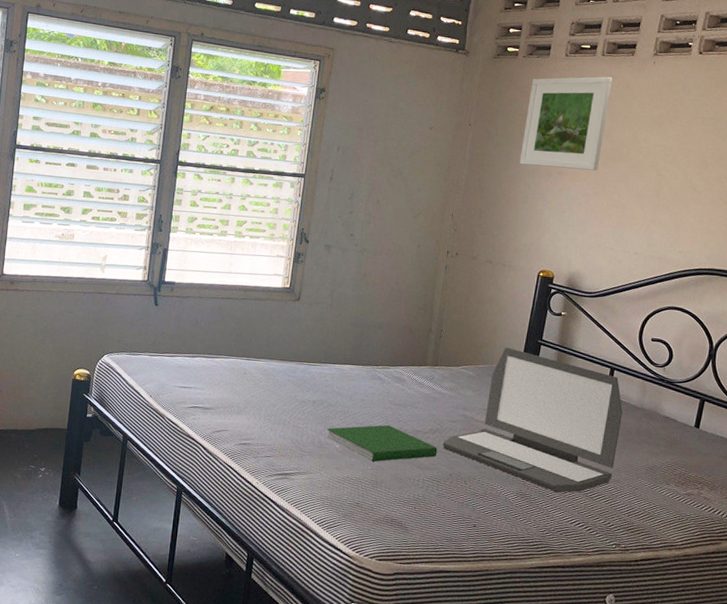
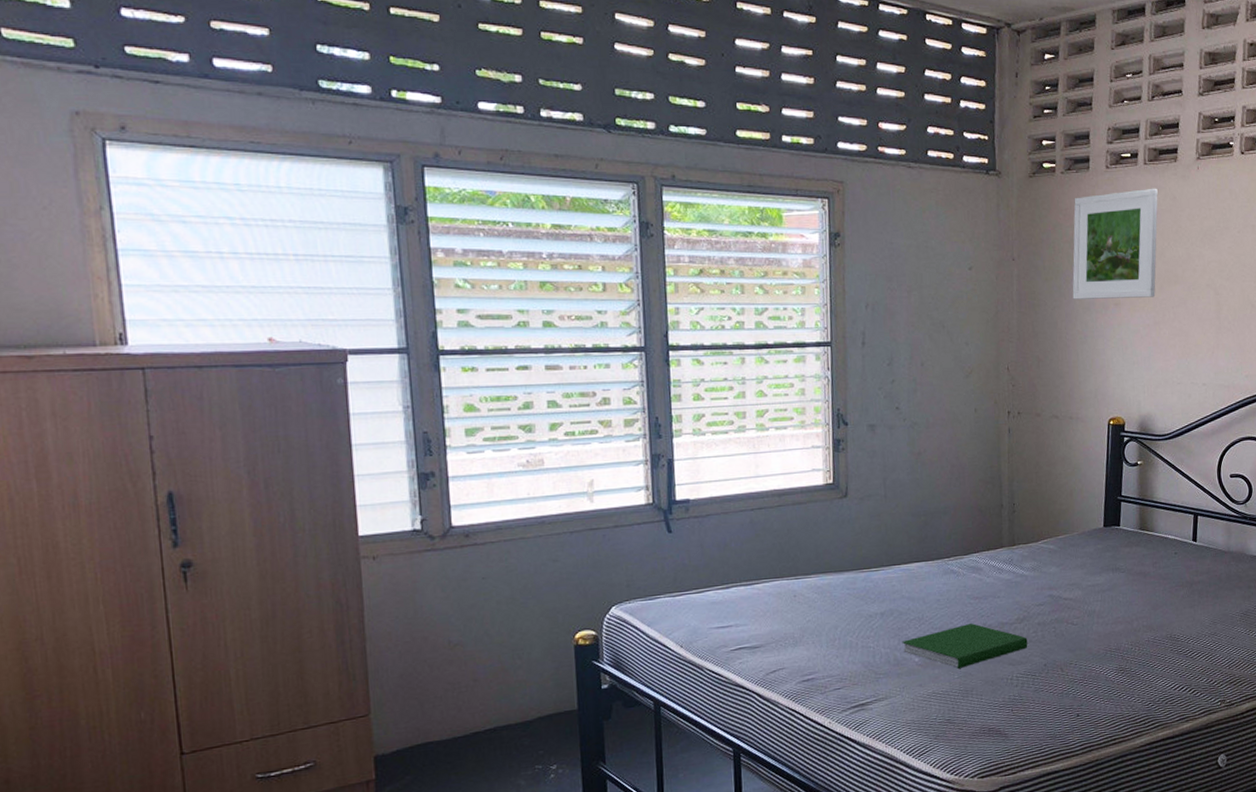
laptop: present [442,347,623,493] -> none [1032,510,1211,660]

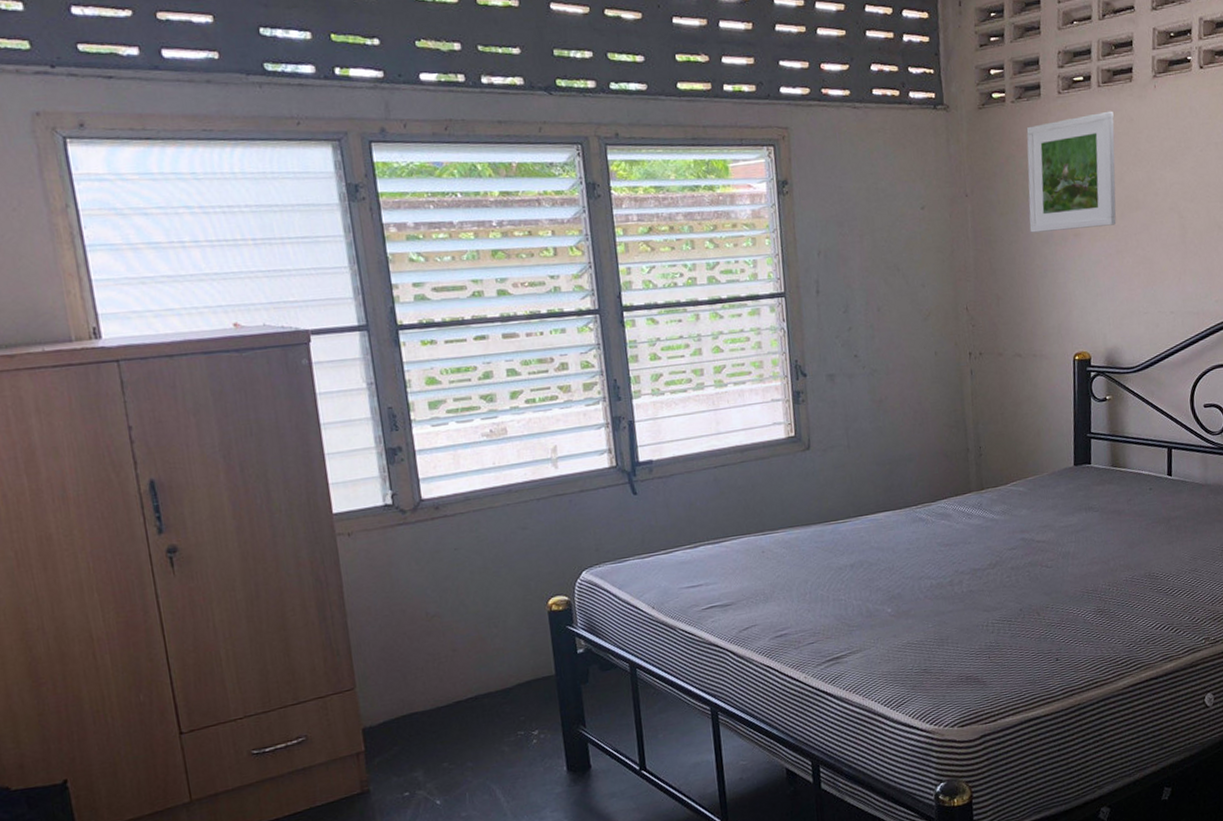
hardcover book: present [901,622,1028,669] -> none [873,570,1002,618]

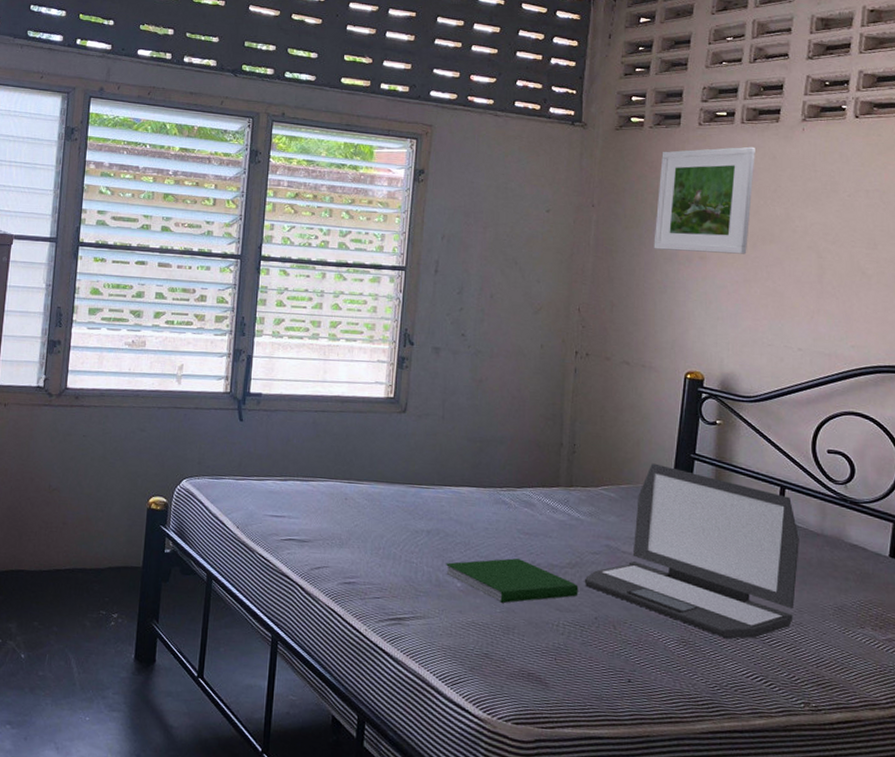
hardcover book: none [873,570,1002,618] -> present [445,558,579,603]
laptop: none [1005,449,1189,599] -> present [584,463,799,639]

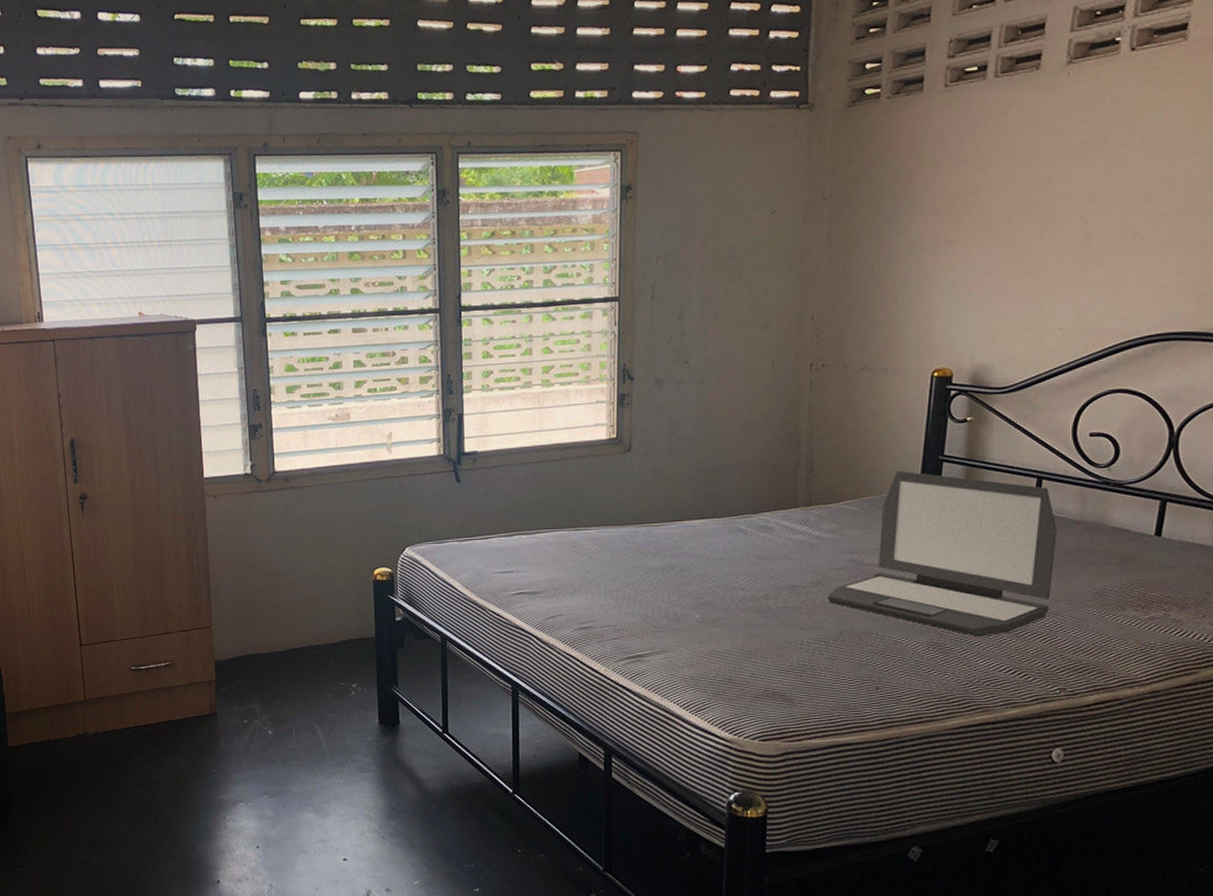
hardcover book: present [445,558,579,603] -> none [682,583,822,629]
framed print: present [654,146,755,254] -> none [894,103,1011,239]

